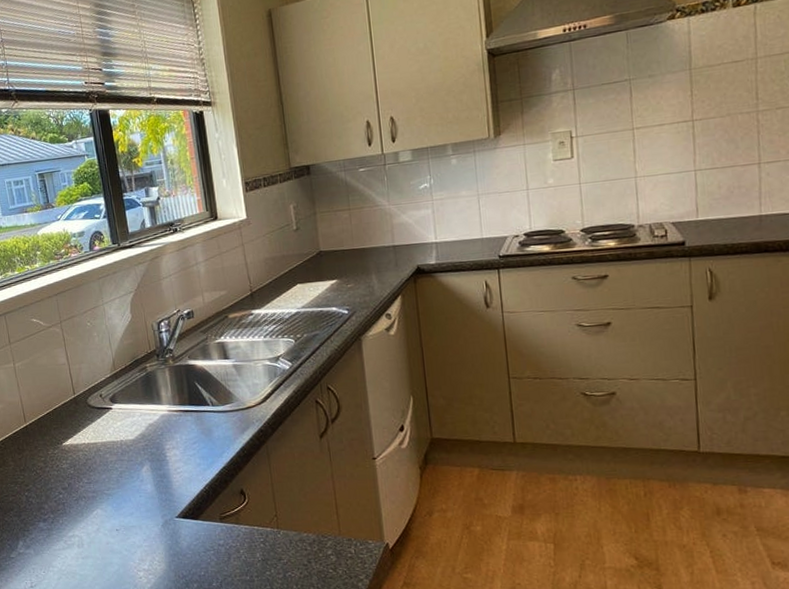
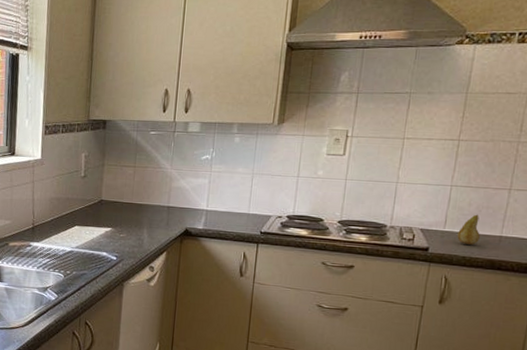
fruit: none [713,196,738,231] -> present [457,214,480,245]

